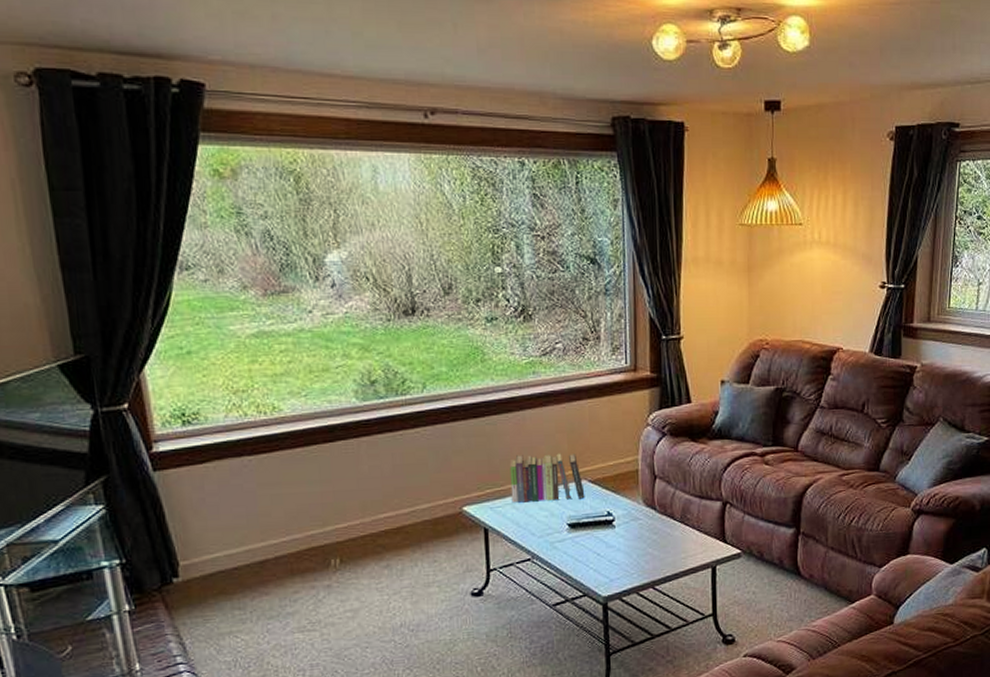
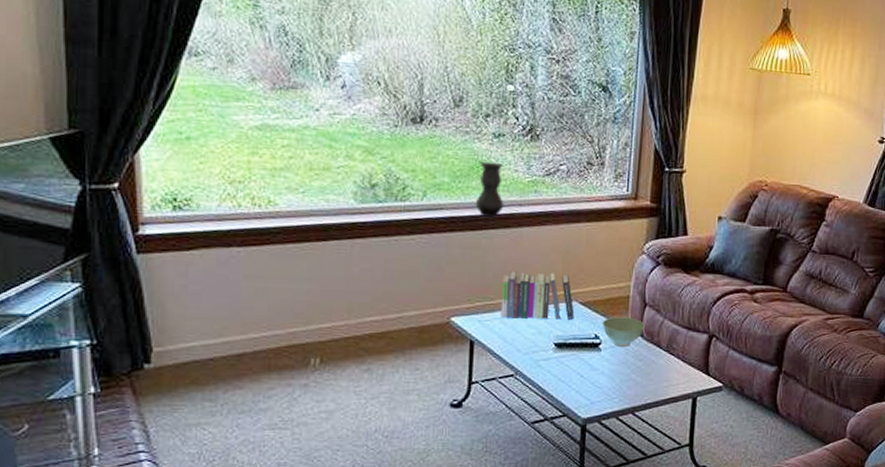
vase: none [475,347,504,403] -> present [475,161,504,217]
bowl: none [613,491,657,522] -> present [602,317,645,347]

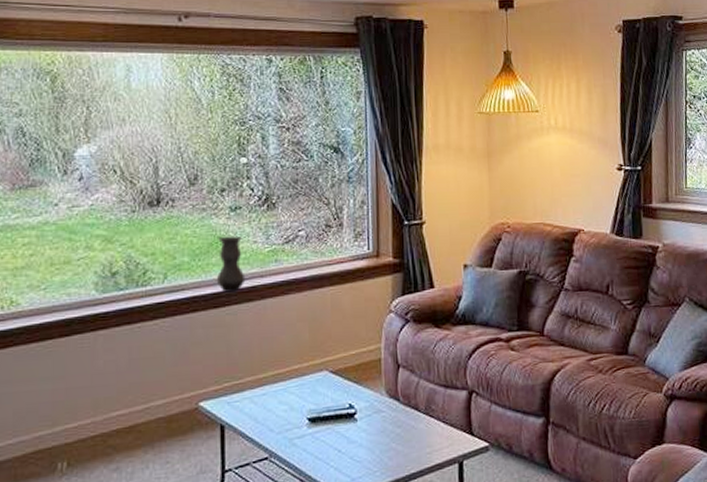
books: present [500,271,575,321] -> none [249,343,326,397]
bowl: present [602,317,645,347] -> none [355,381,400,415]

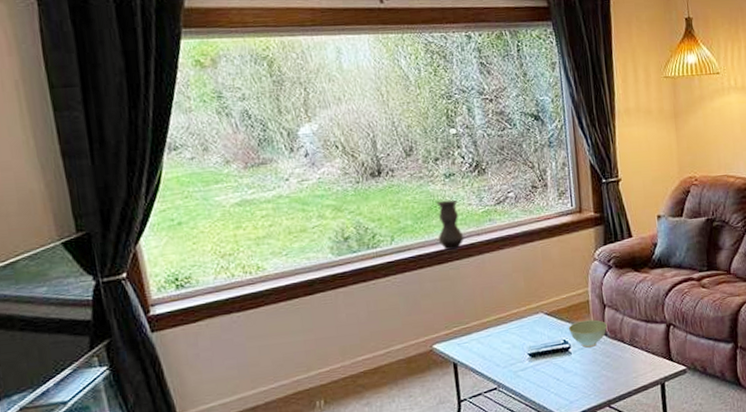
bowl: none [355,381,400,415] -> present [568,319,608,348]

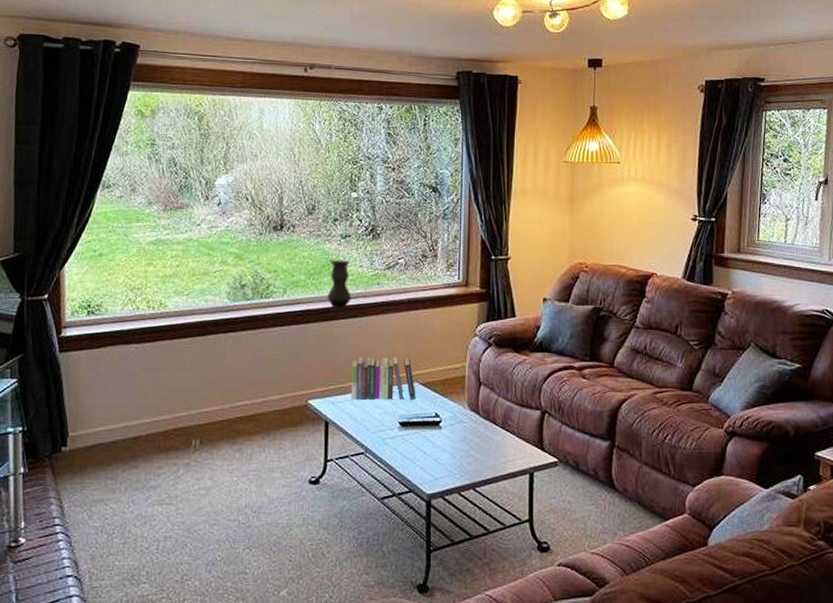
books: none [473,290,543,339] -> present [351,356,416,401]
bowl: present [568,319,608,348] -> none [441,396,481,424]

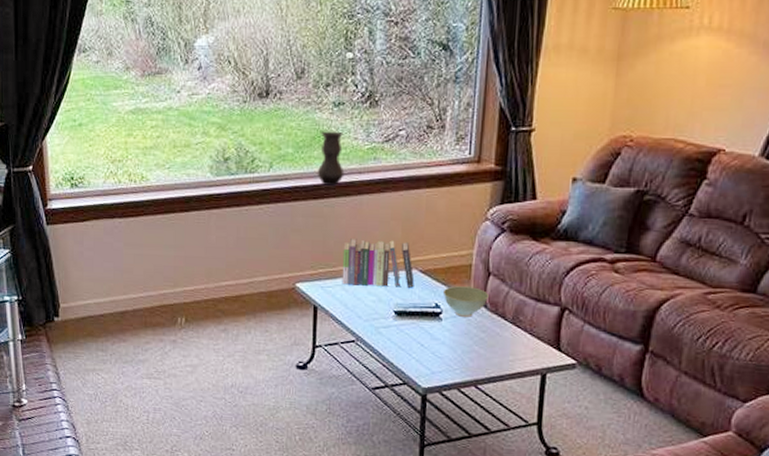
bowl: none [441,396,481,424] -> present [442,286,489,317]

